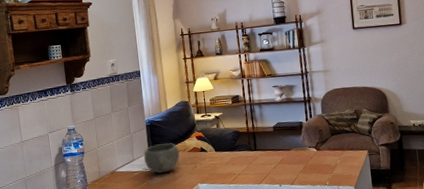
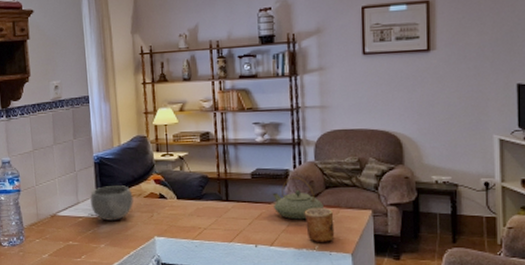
teapot: none [290,127,331,162] -> present [272,177,324,220]
cup: none [316,150,341,180] -> present [304,207,335,243]

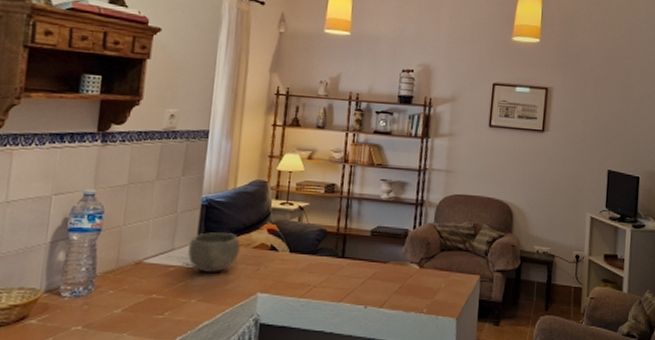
teapot: present [272,177,324,220] -> none [389,237,437,282]
cup: present [304,207,335,243] -> none [417,269,445,307]

